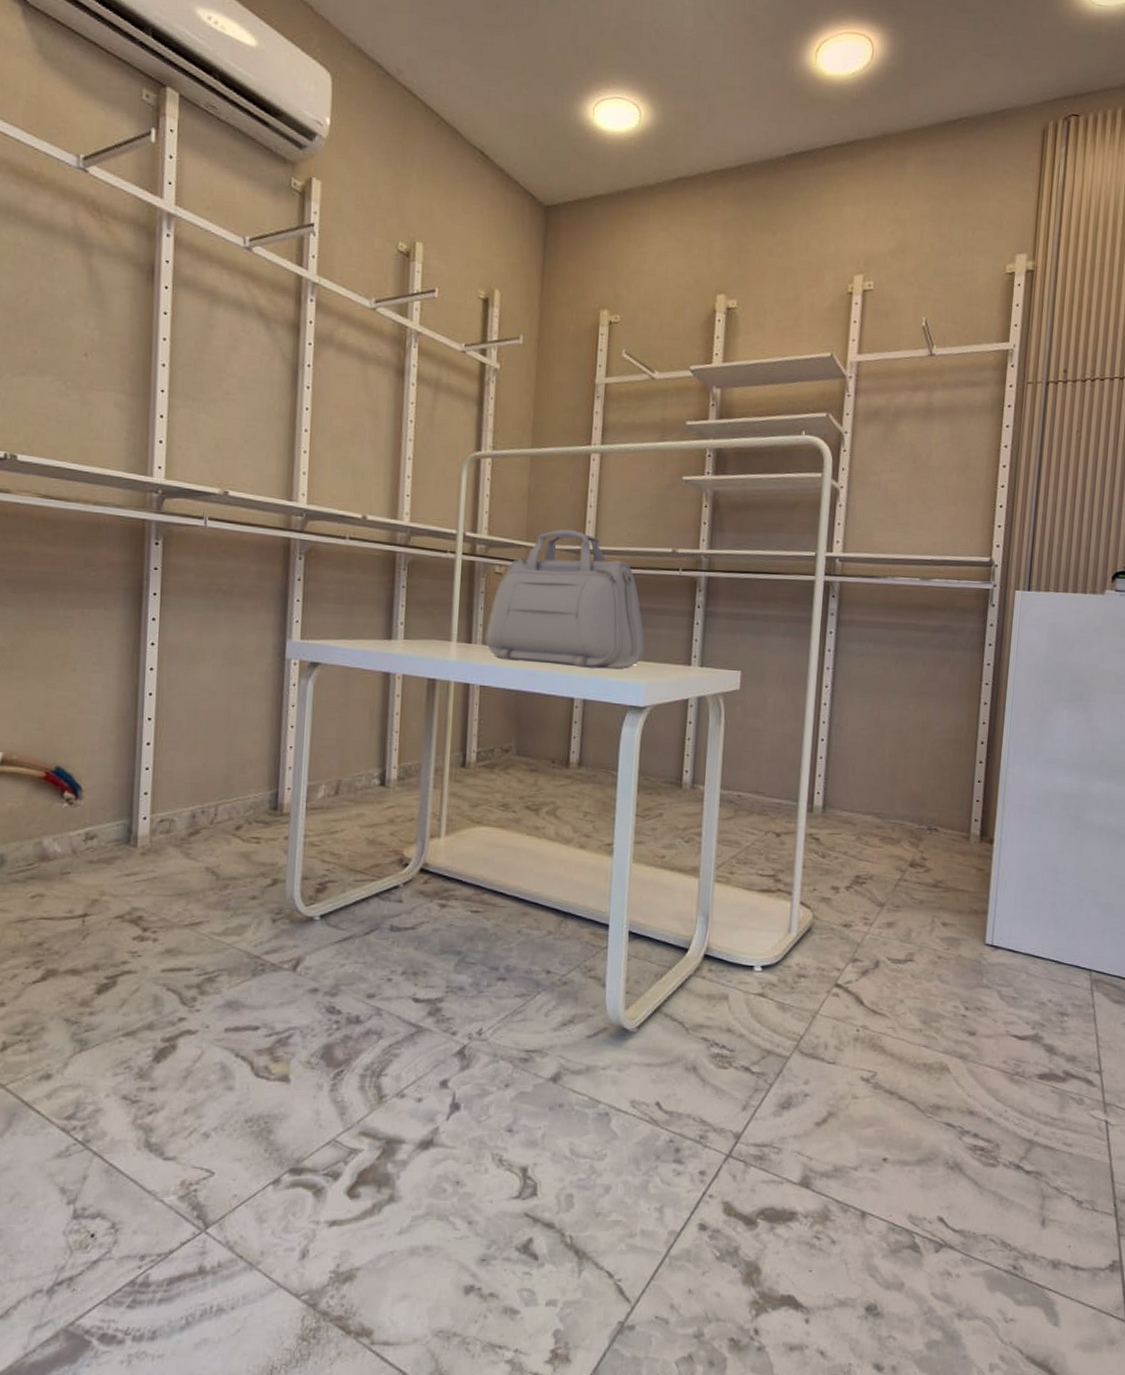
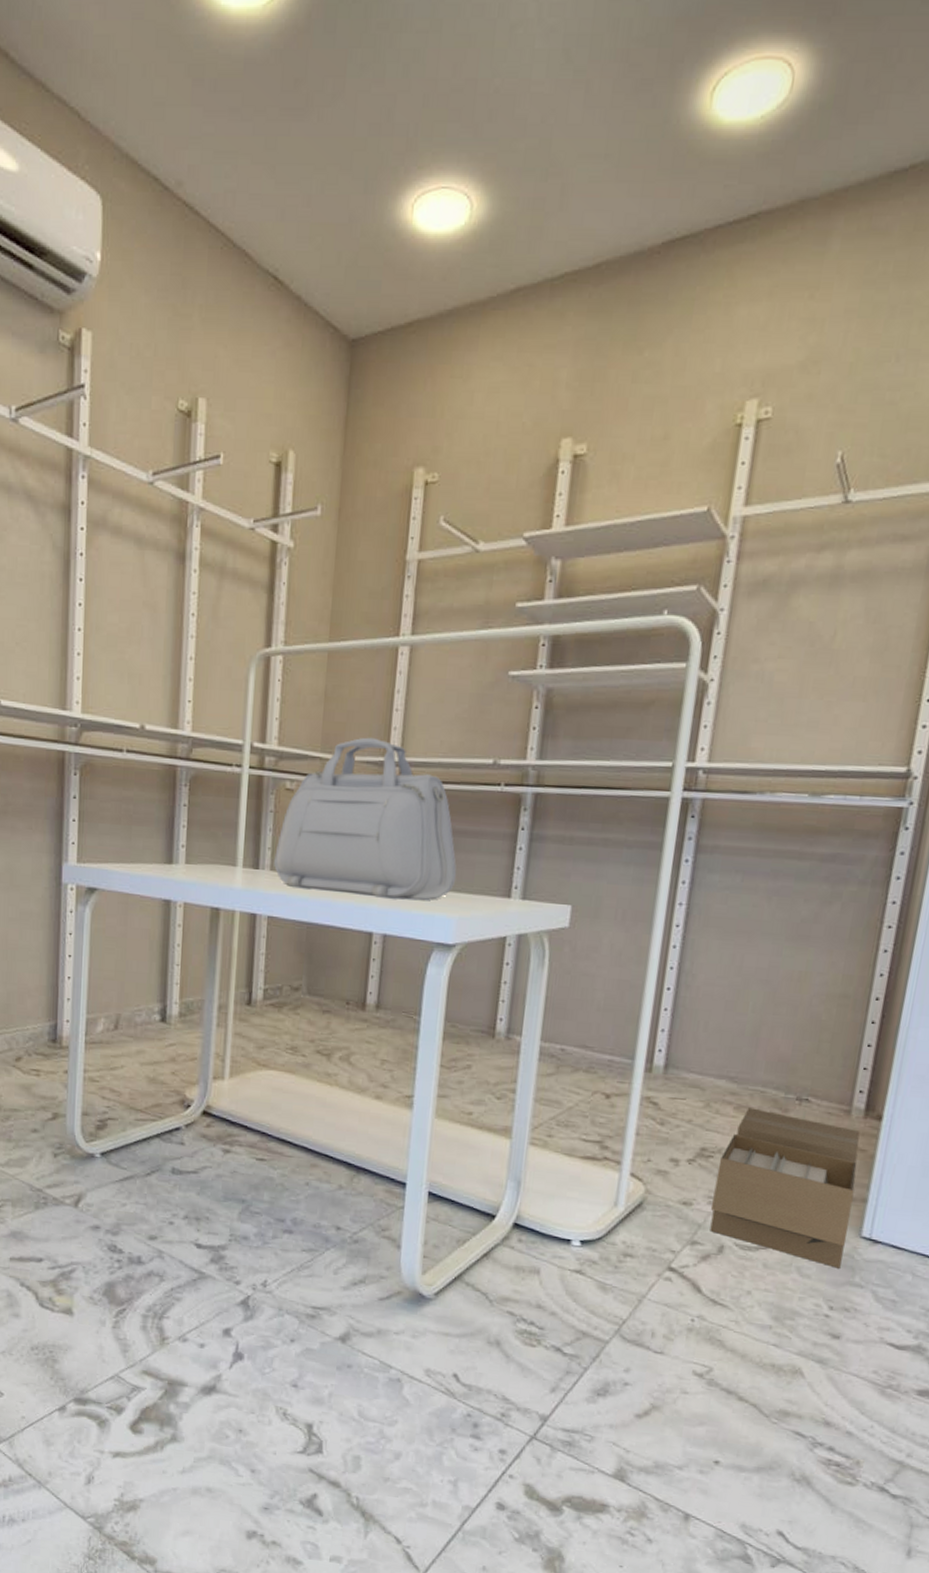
cardboard box: none [867,838,978,973] -> present [710,1108,860,1268]

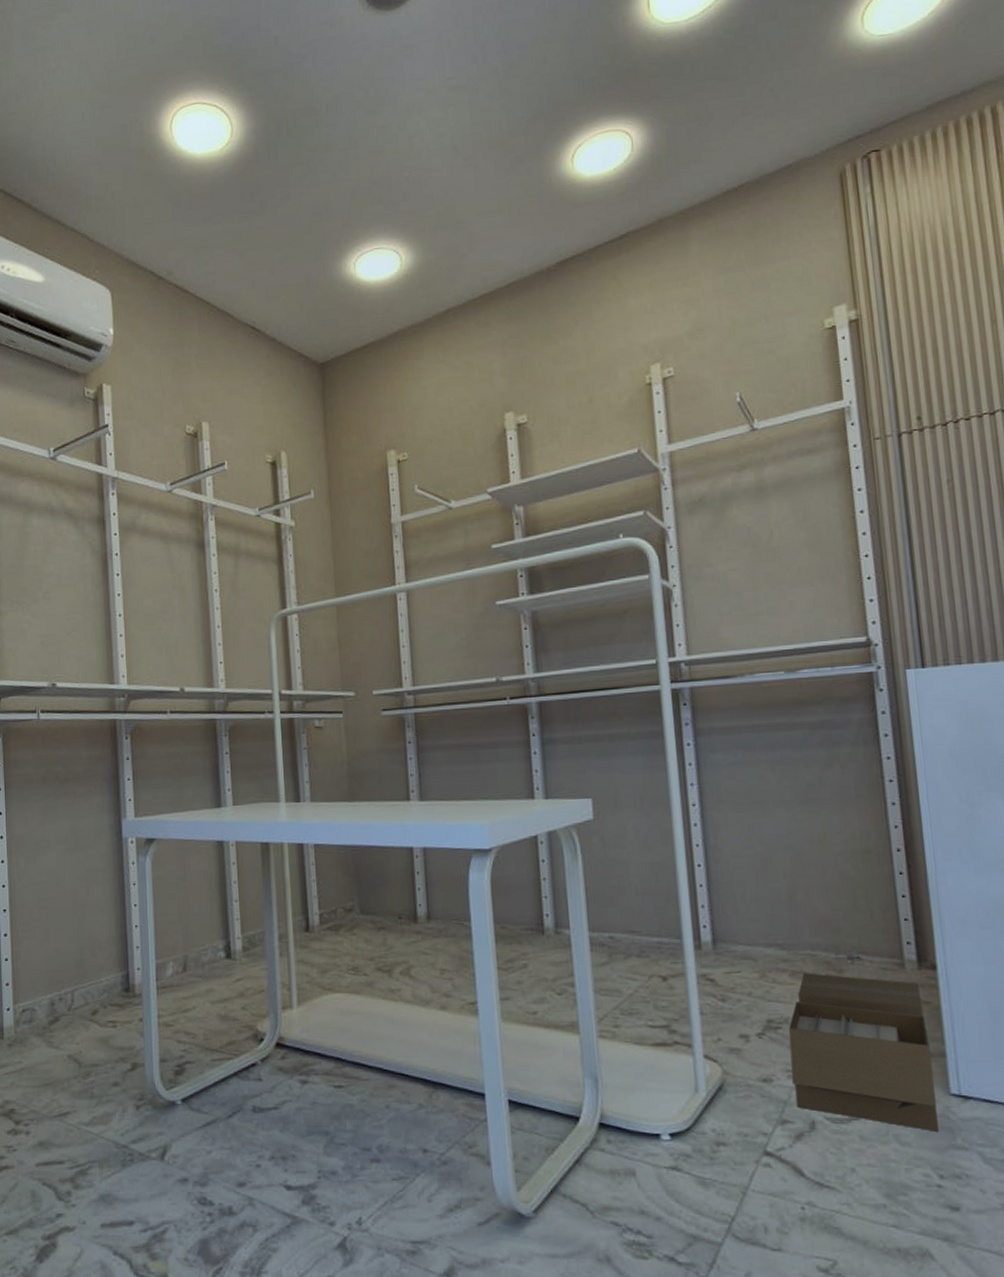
handbag: present [274,737,457,901] -> none [313,672,482,815]

